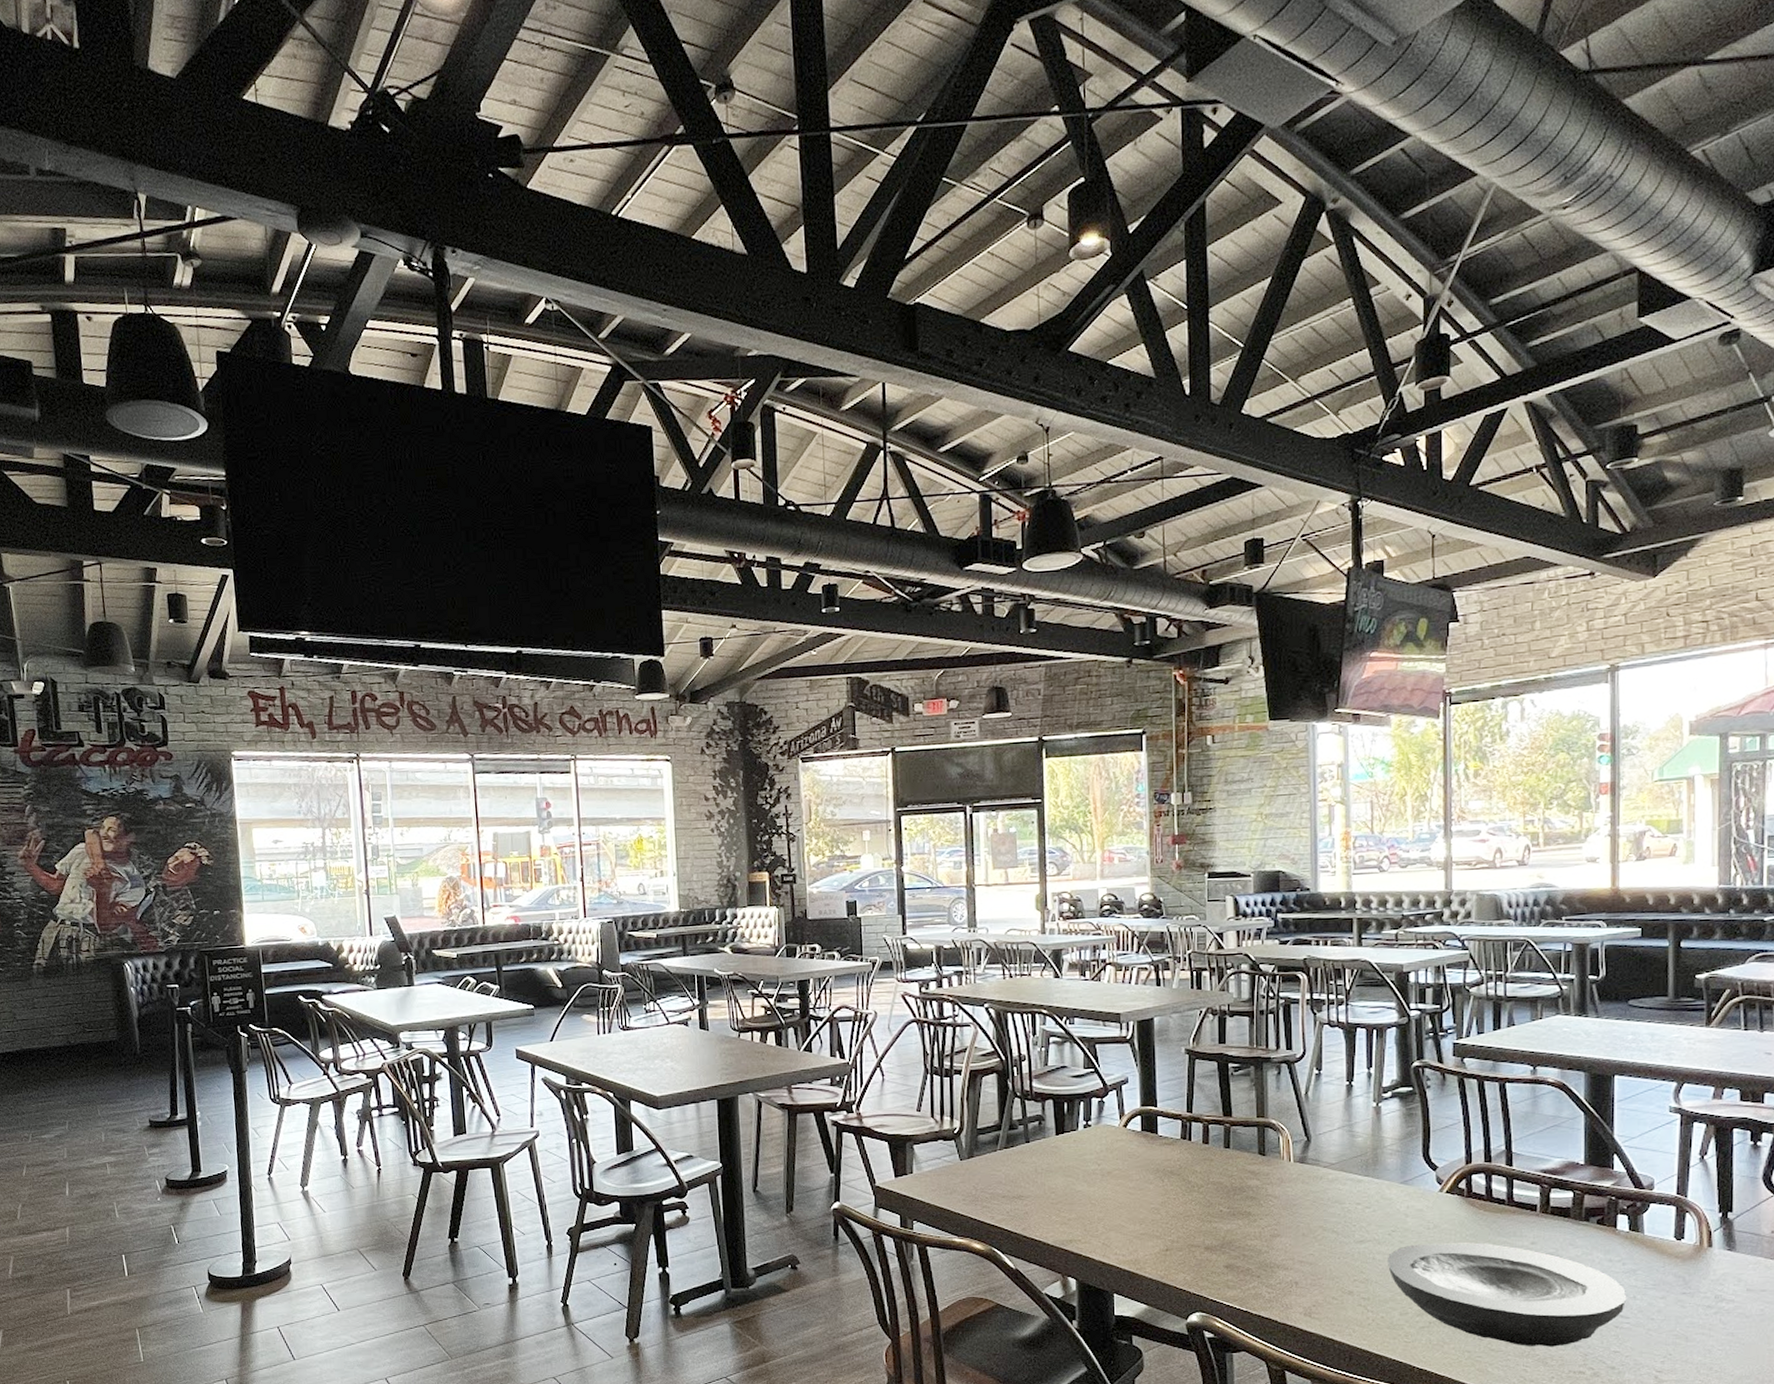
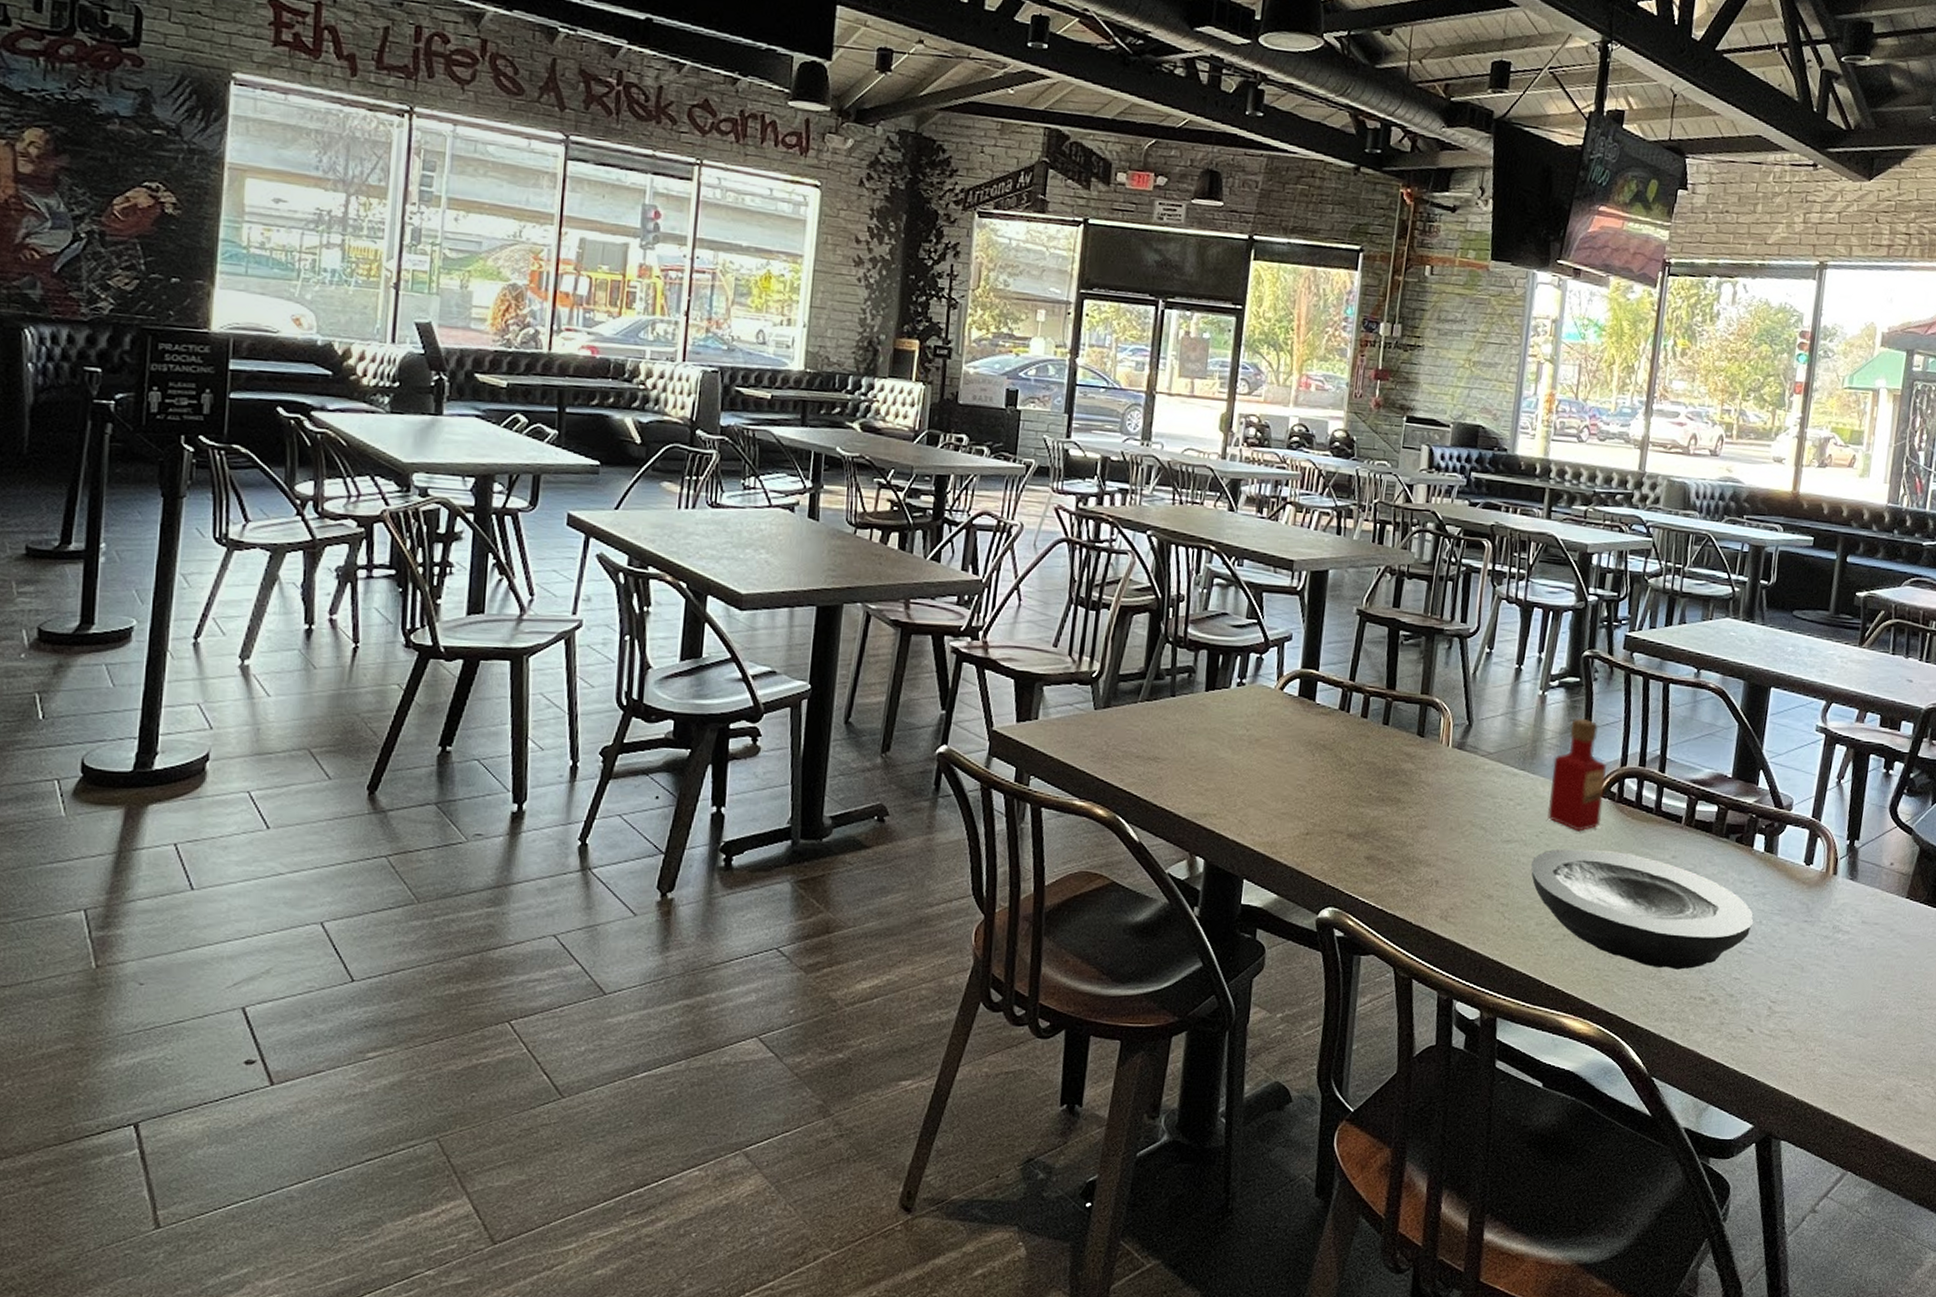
tabasco sauce: none [1396,1123,1453,1227] -> present [1547,718,1608,832]

